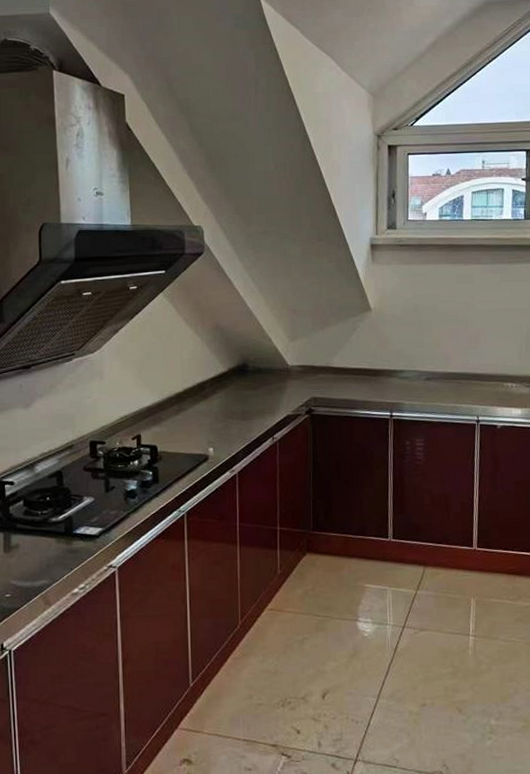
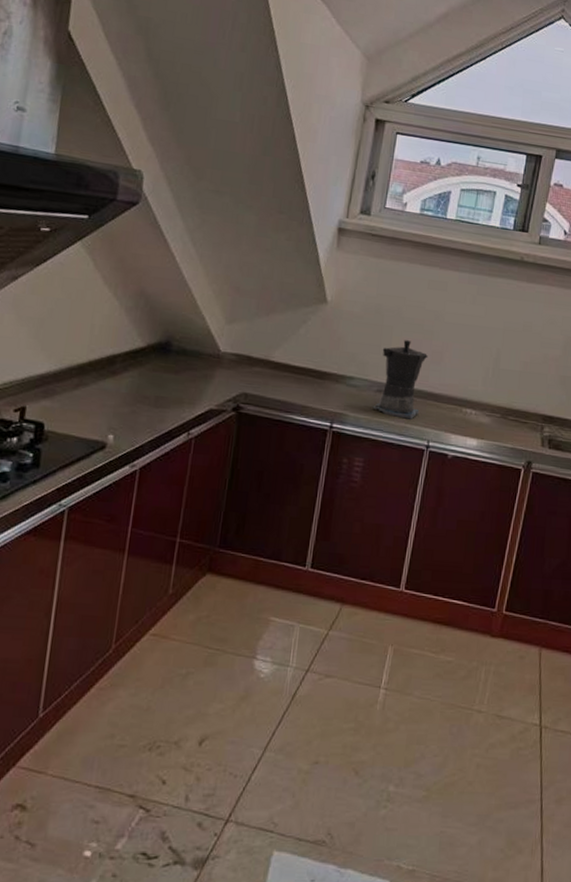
coffee maker: none [424,331,466,400] -> present [372,340,429,420]

